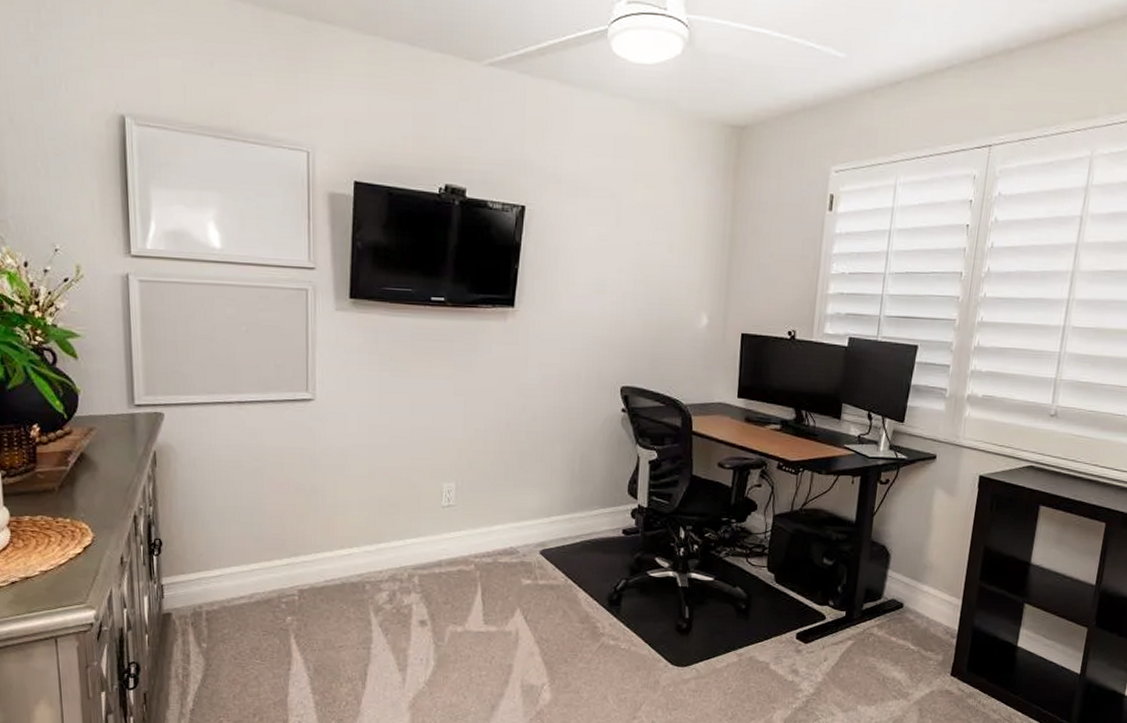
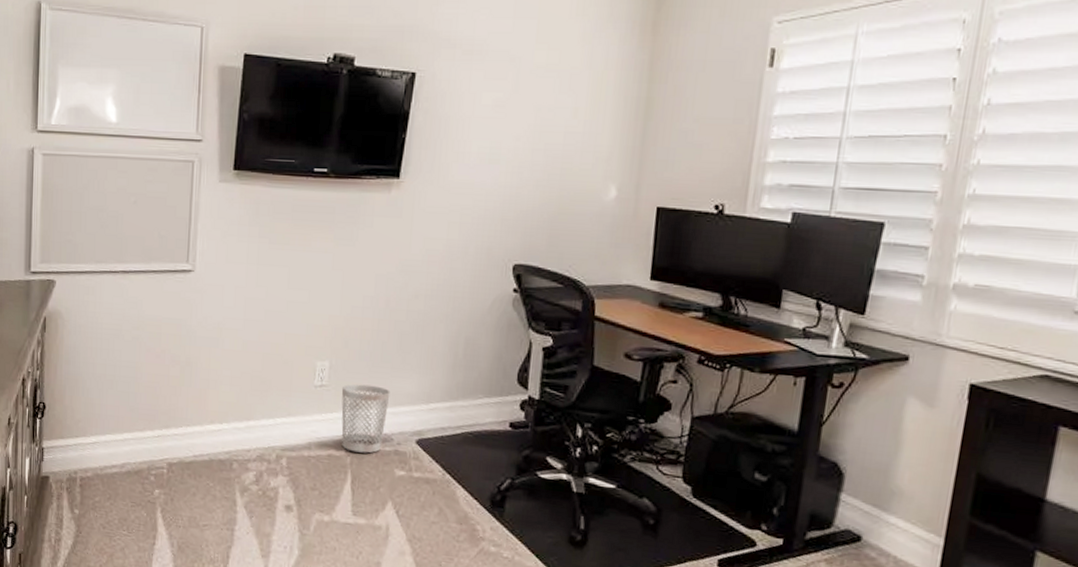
wastebasket: none [468,502,514,566] -> present [341,384,390,453]

